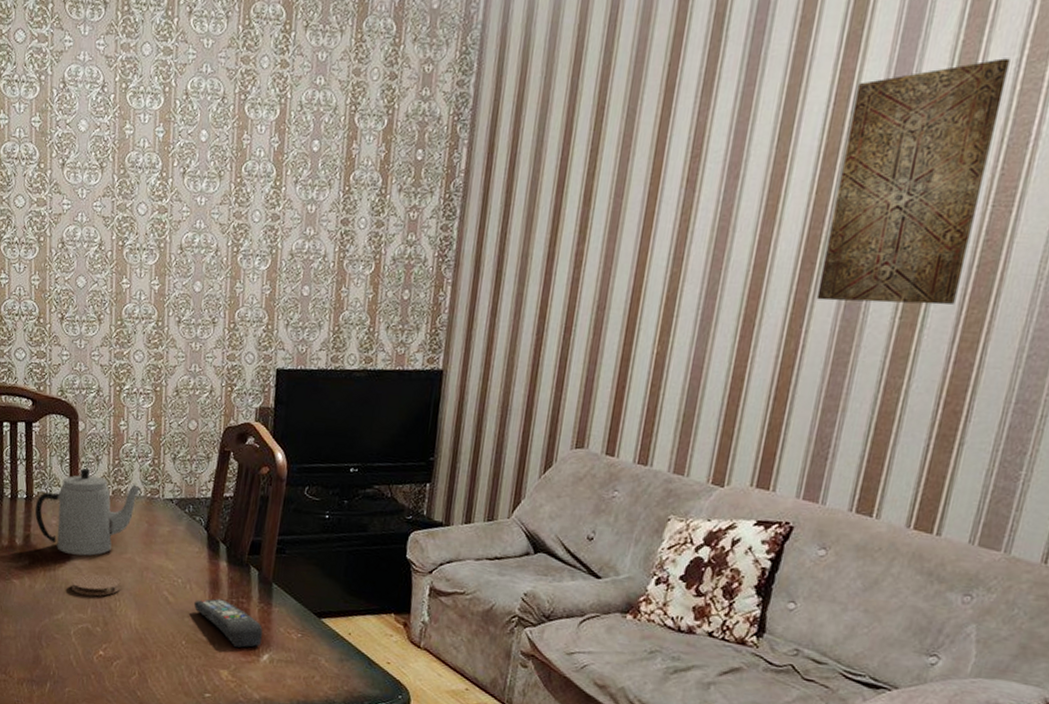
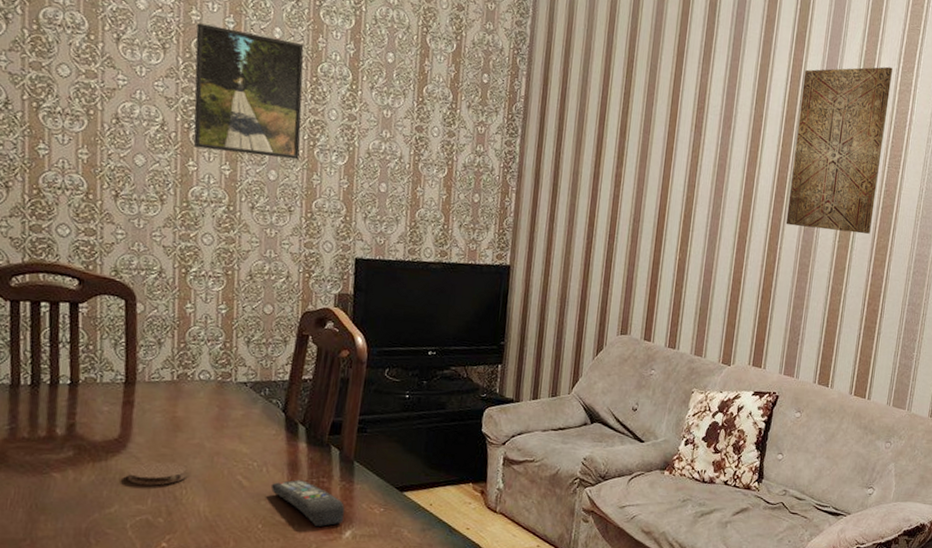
teapot: present [34,467,141,556] -> none [81,351,211,444]
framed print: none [126,137,229,268] -> present [193,23,304,160]

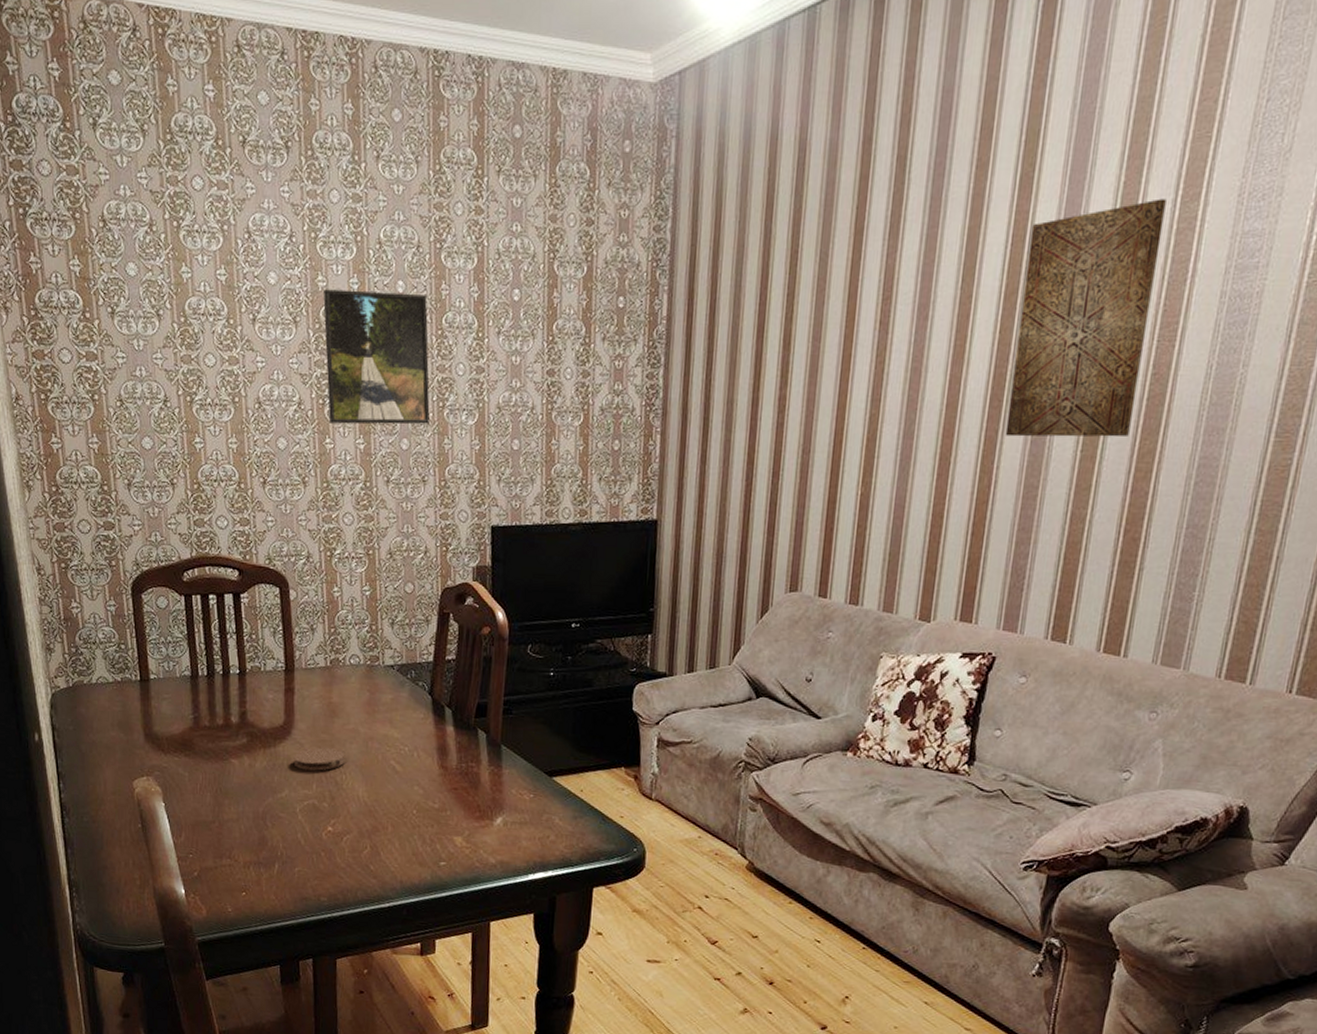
remote control: present [270,479,345,527] -> none [422,764,495,814]

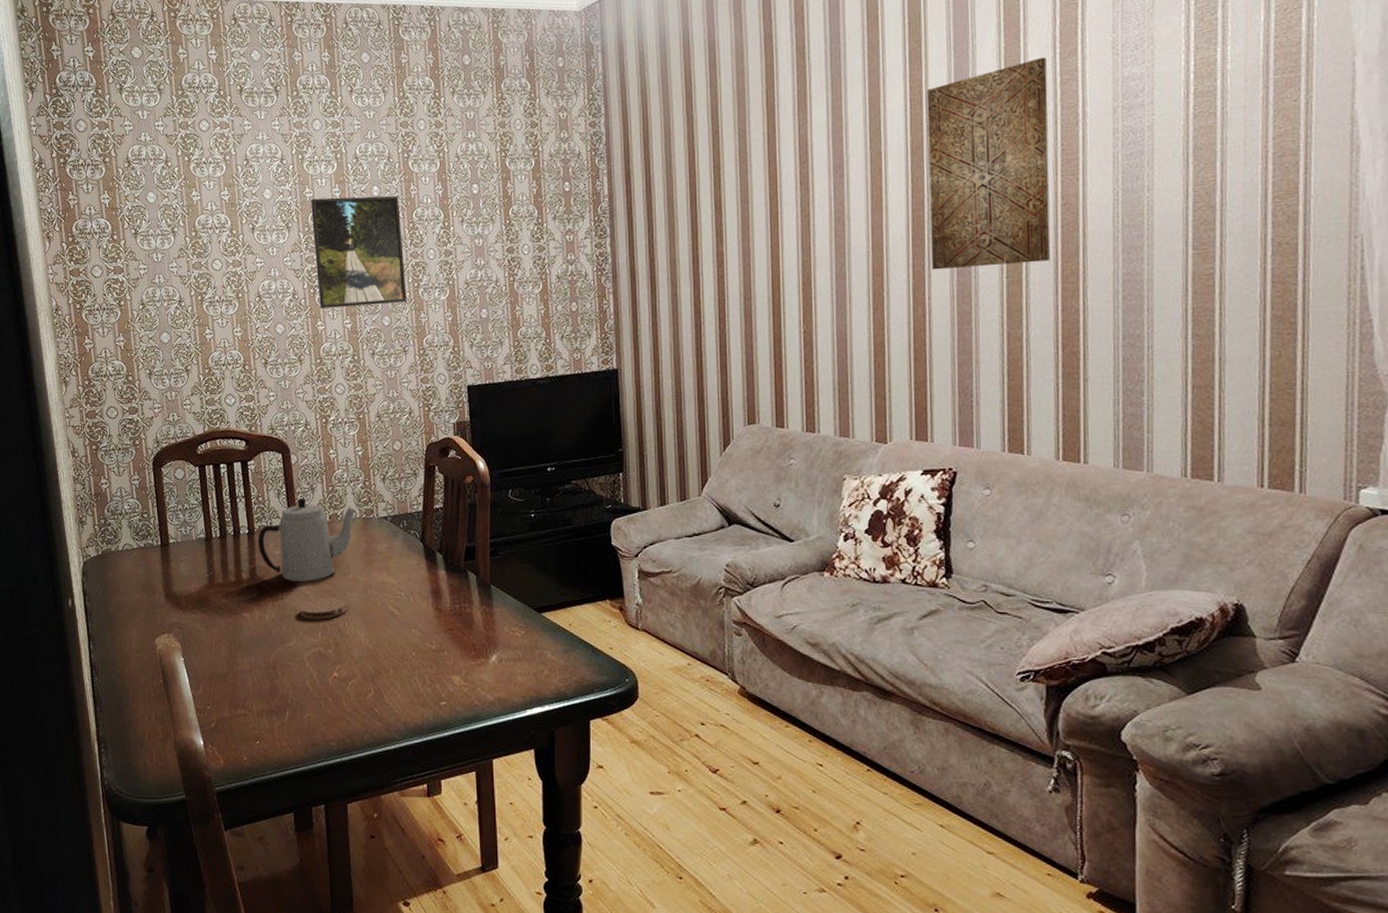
teapot: none [249,638,360,730] -> present [257,497,356,581]

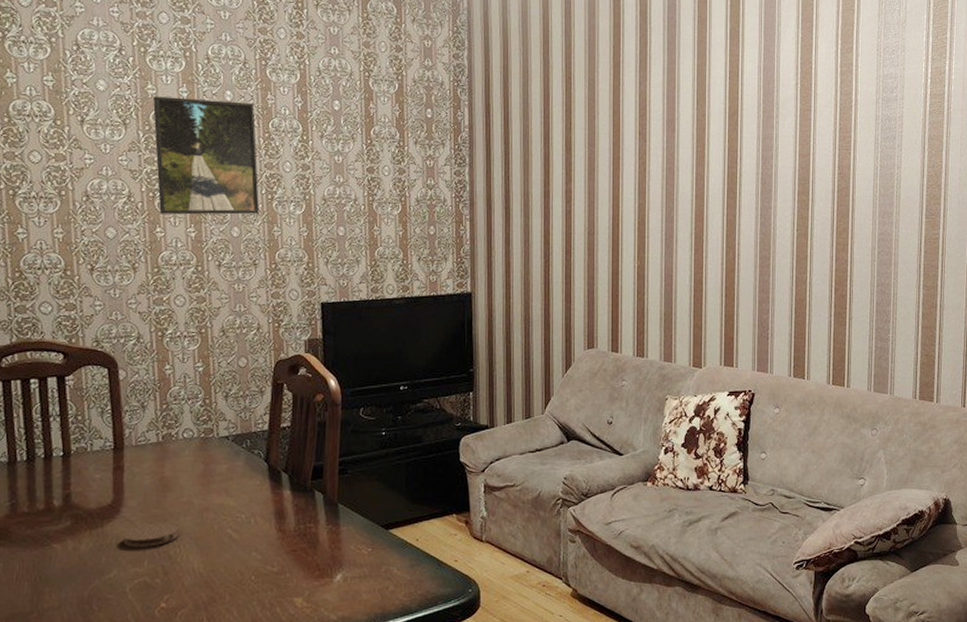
teapot: present [257,497,356,581] -> none [74,416,193,507]
wall art: present [926,57,1051,270] -> none [741,50,831,220]

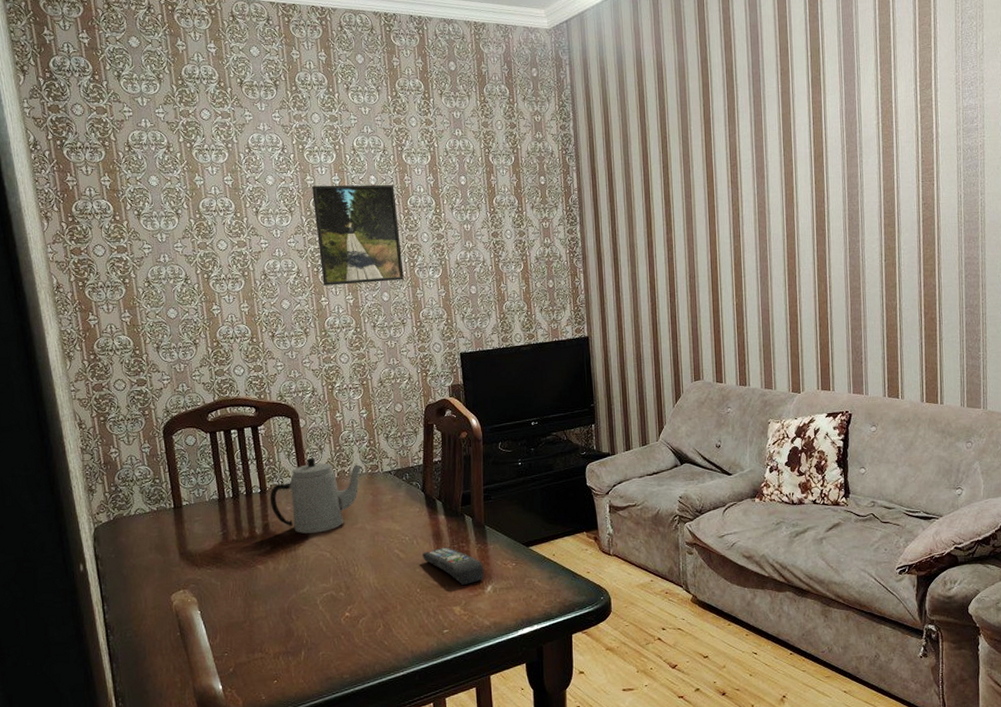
teapot: none [74,416,193,507] -> present [269,457,362,534]
coaster: present [123,523,179,547] -> none [312,545,356,567]
remote control: none [260,527,334,574] -> present [422,547,484,586]

